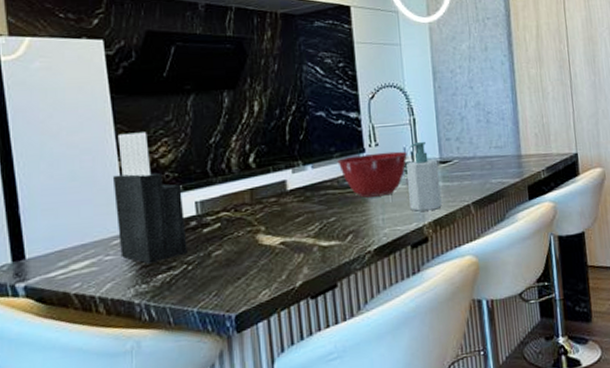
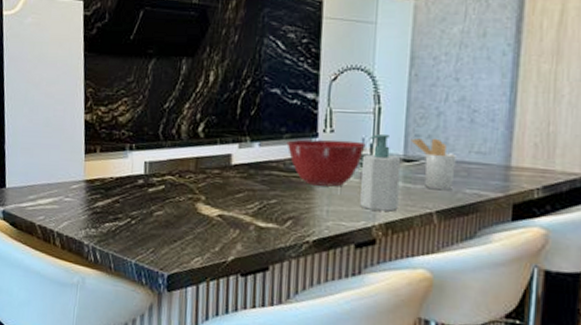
knife block: present [112,132,188,264] -> none [77,89,134,212]
utensil holder: none [443,139,482,184] -> present [411,138,456,191]

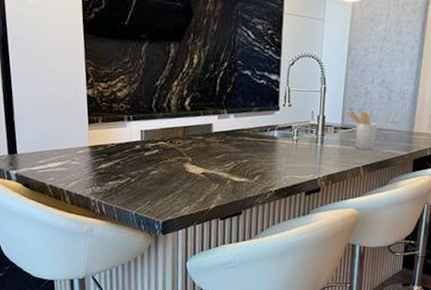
mixing bowl: present [287,139,366,187] -> none [255,112,314,149]
soap bottle: present [360,133,401,212] -> none [309,107,340,167]

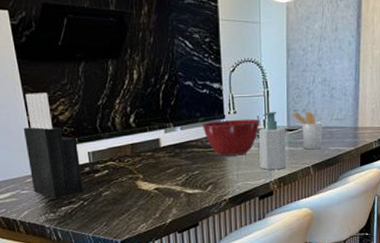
knife block: none [81,67,132,172] -> present [23,93,83,198]
mixing bowl: none [255,112,314,149] -> present [202,119,260,156]
soap bottle: none [309,107,340,167] -> present [259,111,286,170]

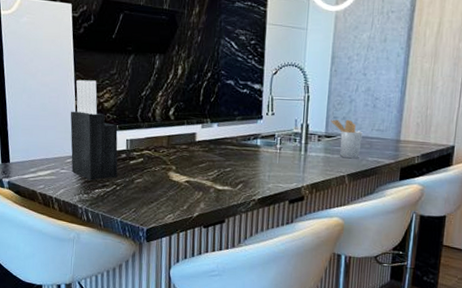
mixing bowl: present [202,119,260,156] -> none [238,121,298,157]
soap bottle: present [259,111,286,170] -> none [293,116,323,175]

